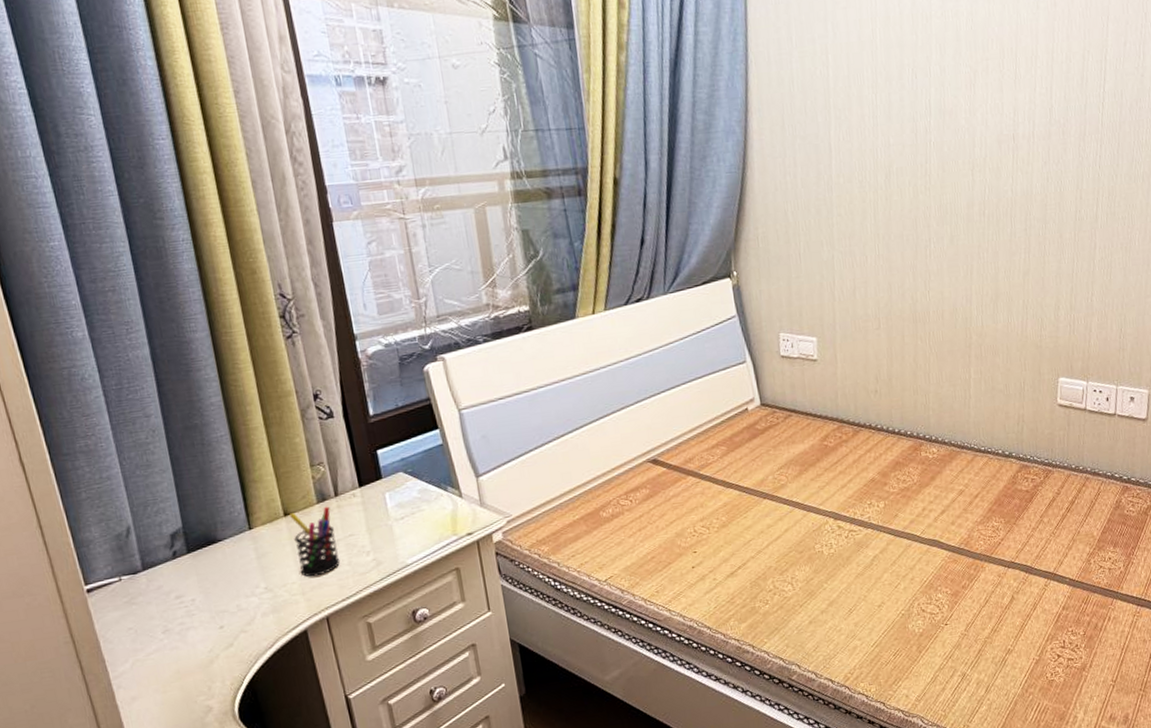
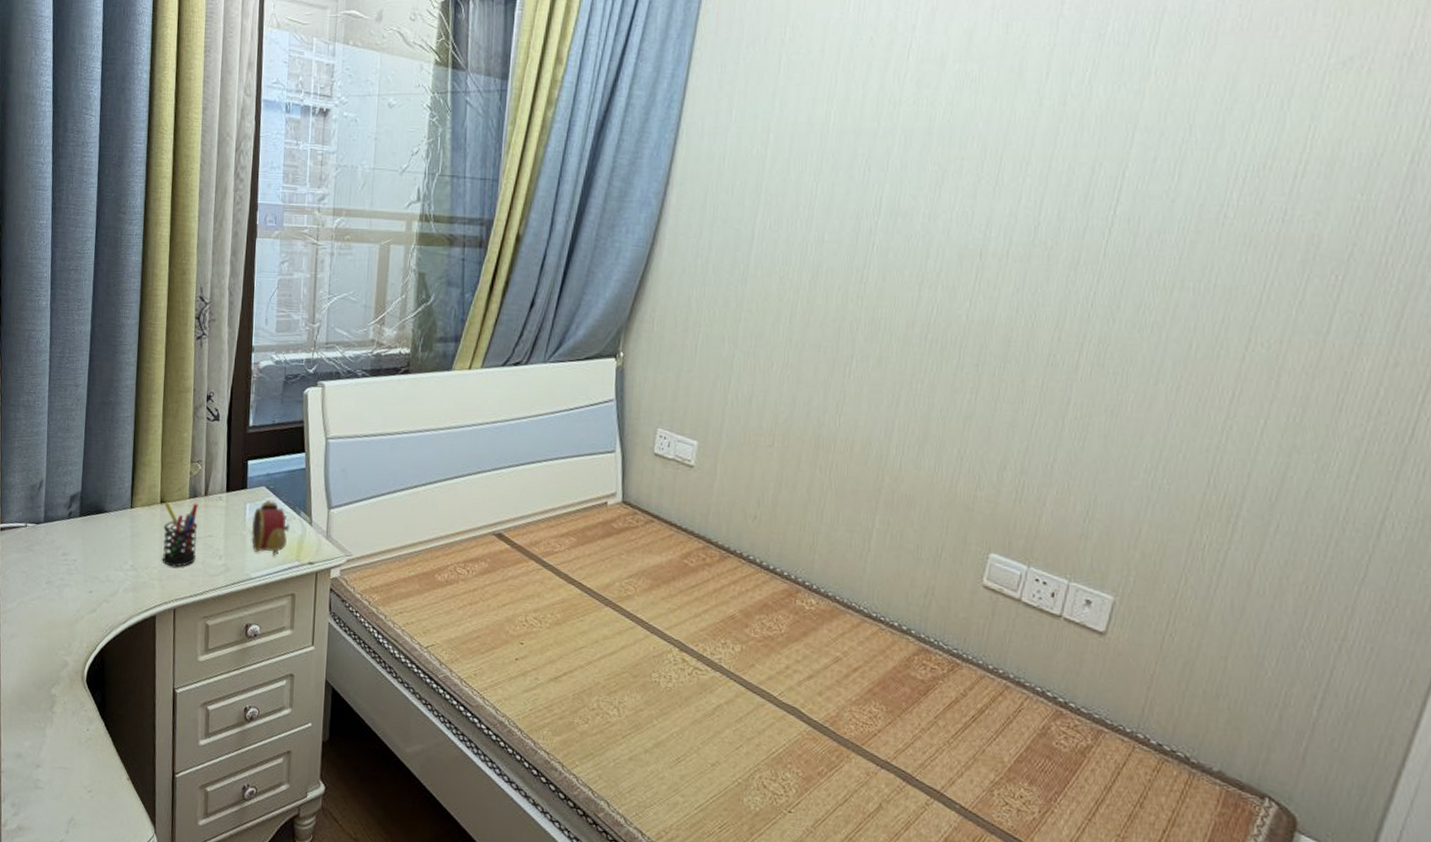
alarm clock: none [395,483,439,539] -> present [251,499,290,555]

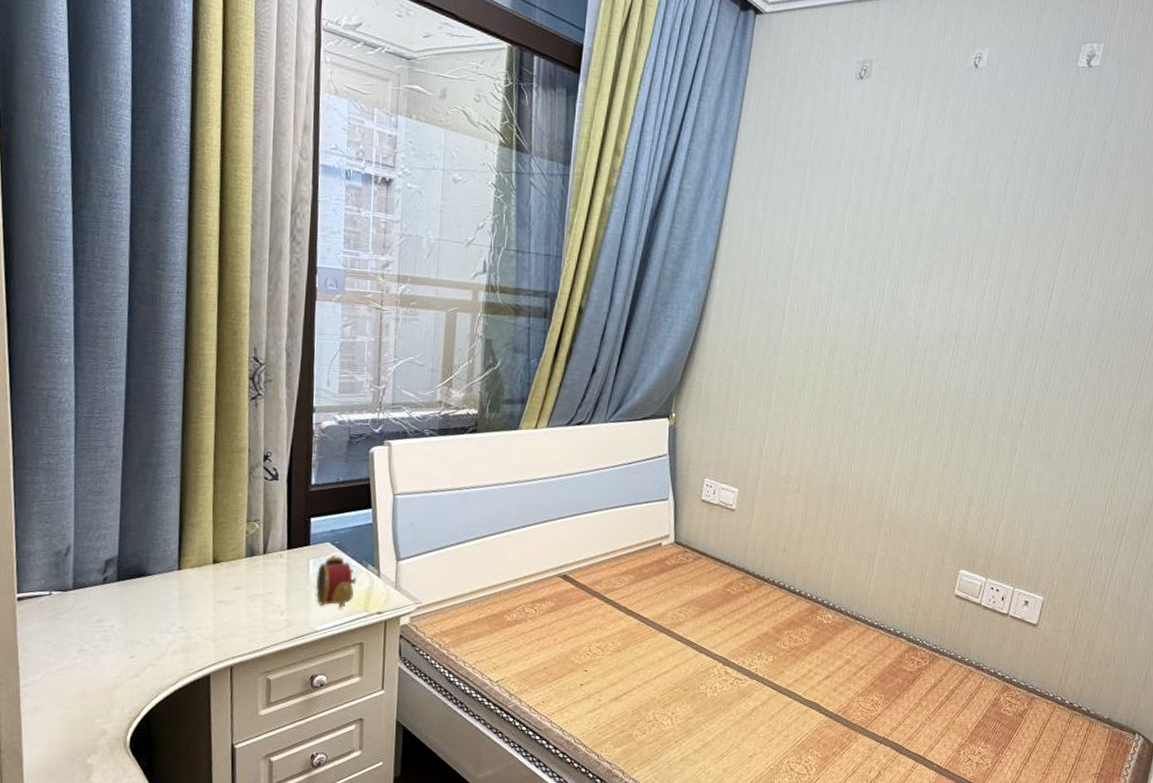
pen holder: present [162,502,198,567] -> none [216,561,257,626]

